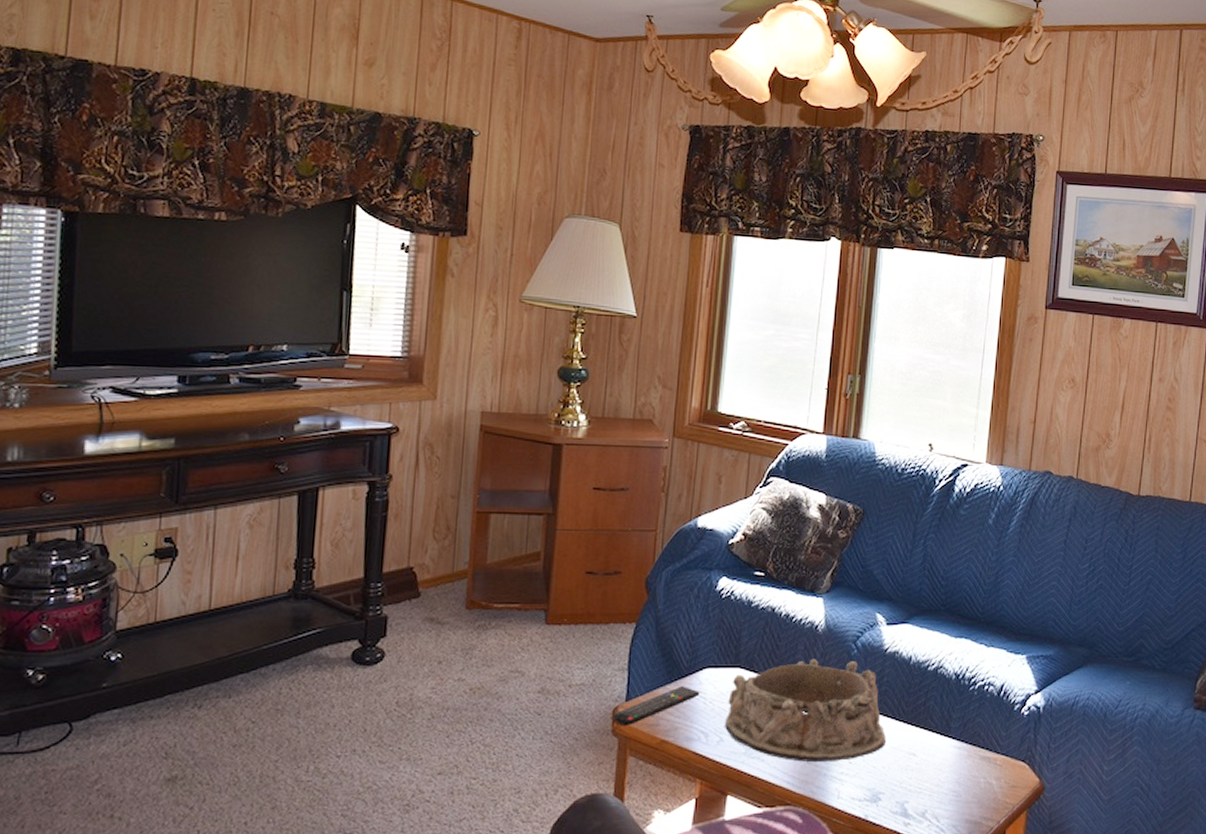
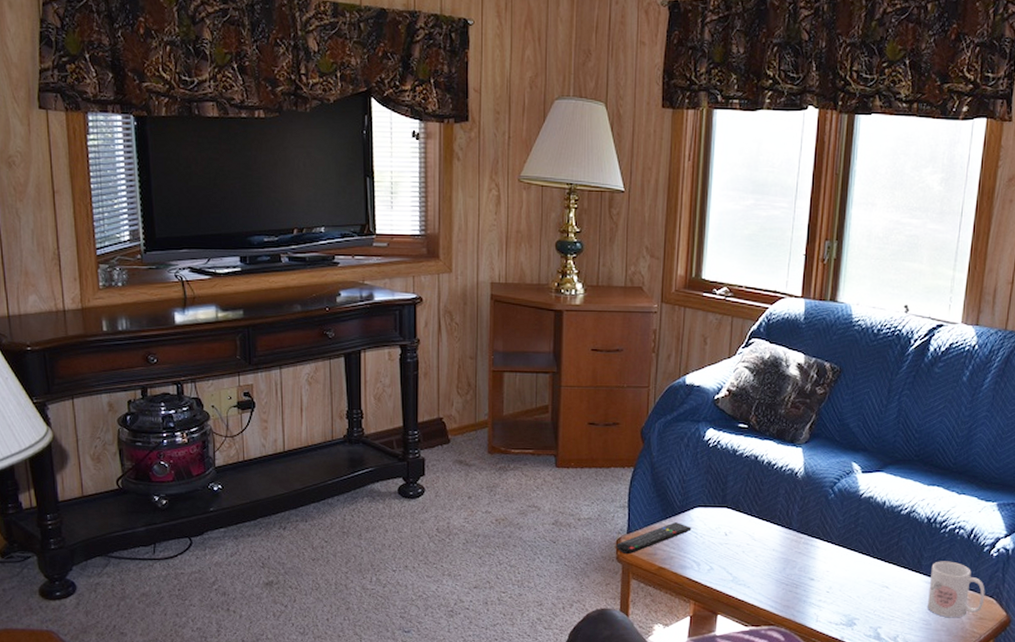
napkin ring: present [725,658,886,762] -> none [715,501,861,590]
mug: none [957,722,1017,788] -> present [928,561,985,618]

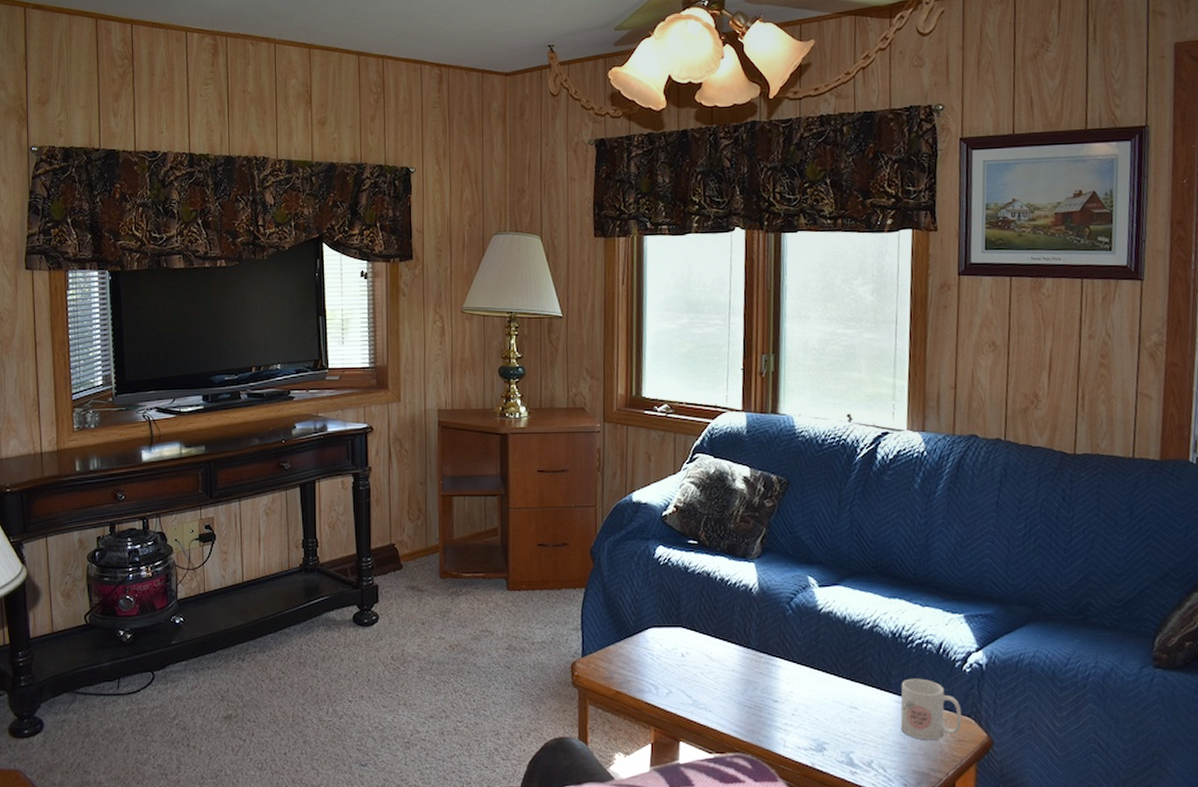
remote control: present [616,522,692,555] -> none [572,644,647,679]

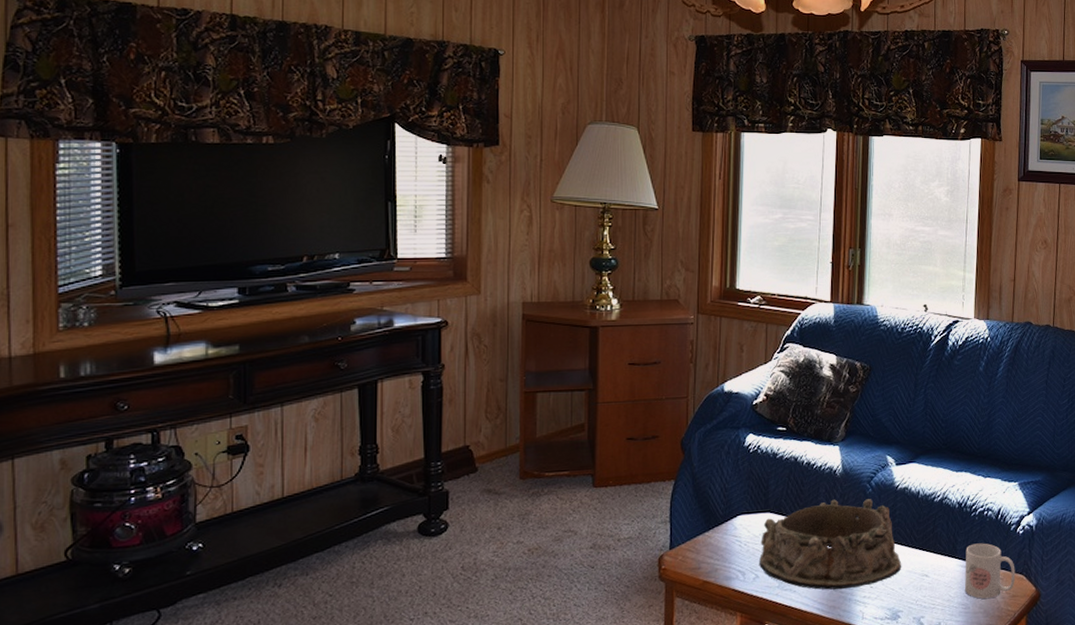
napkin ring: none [672,618,826,713] -> present [759,499,901,590]

